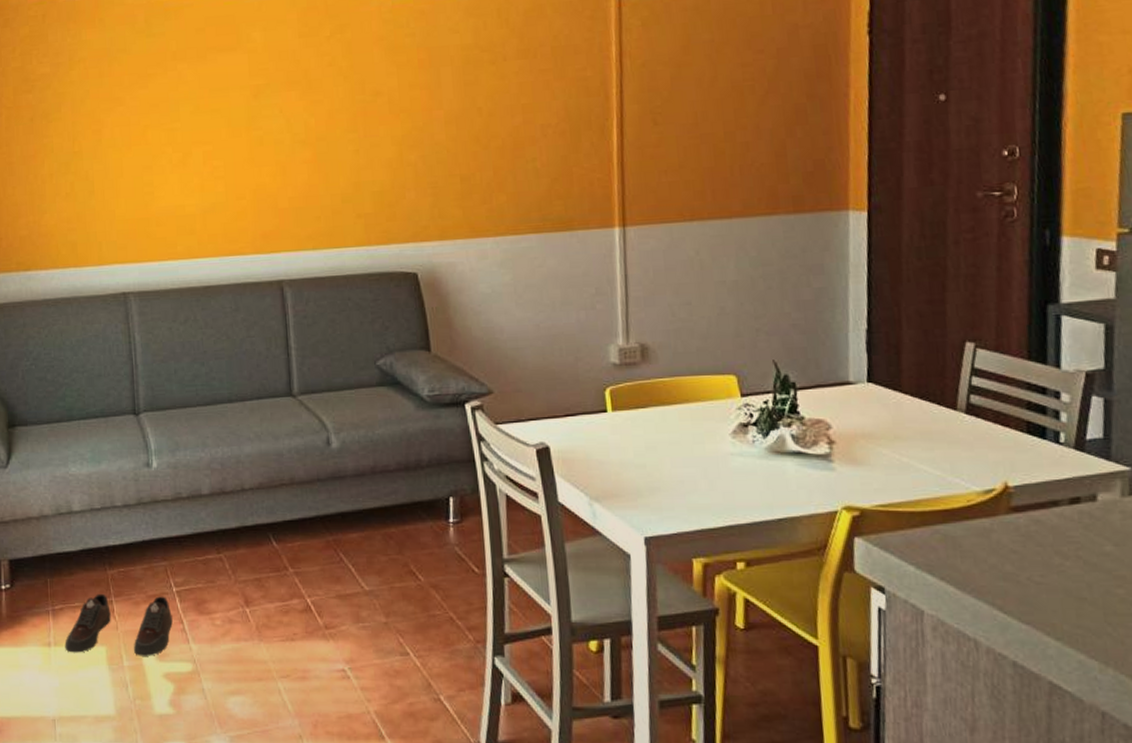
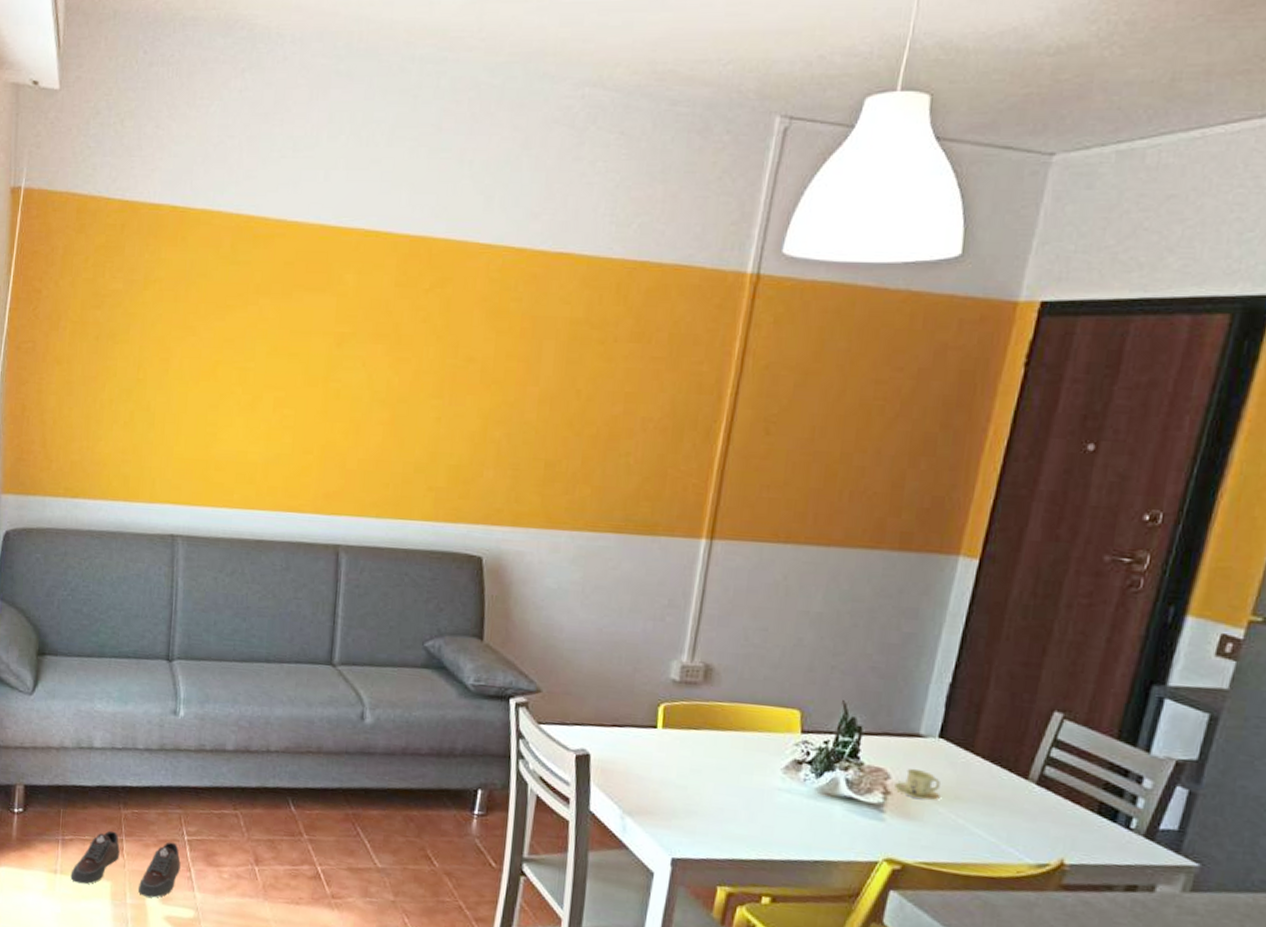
cup and saucer: none [837,415,881,445] -> present [894,768,940,800]

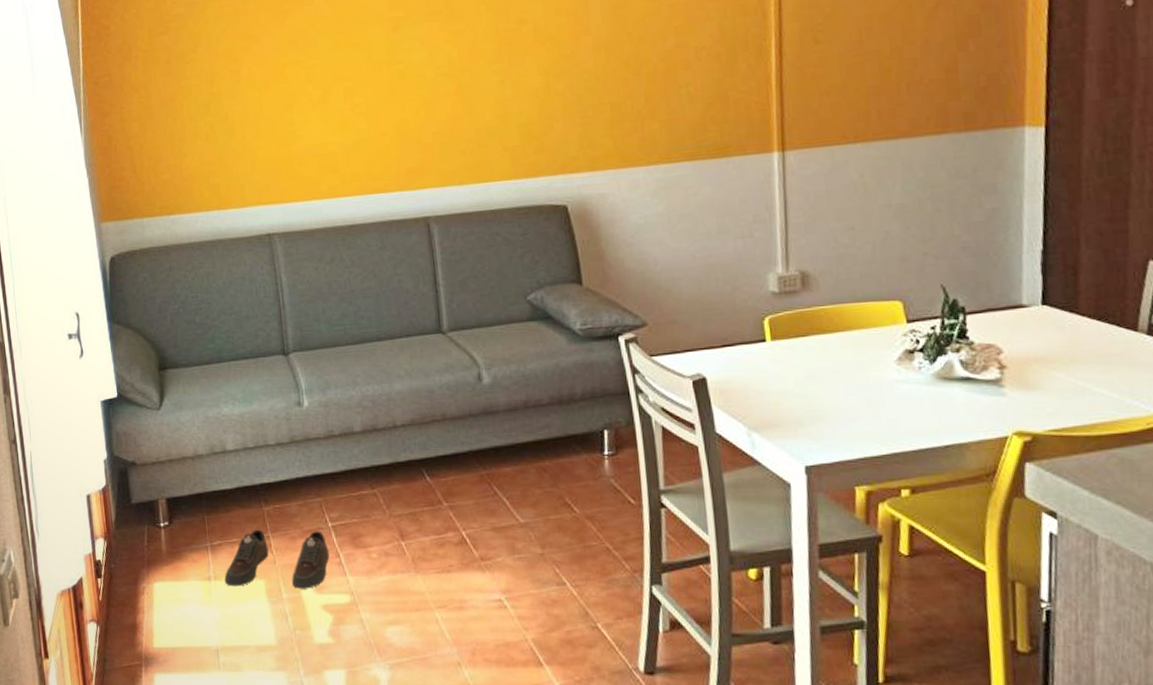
cup and saucer: present [894,768,940,800] -> none [1008,339,1056,369]

